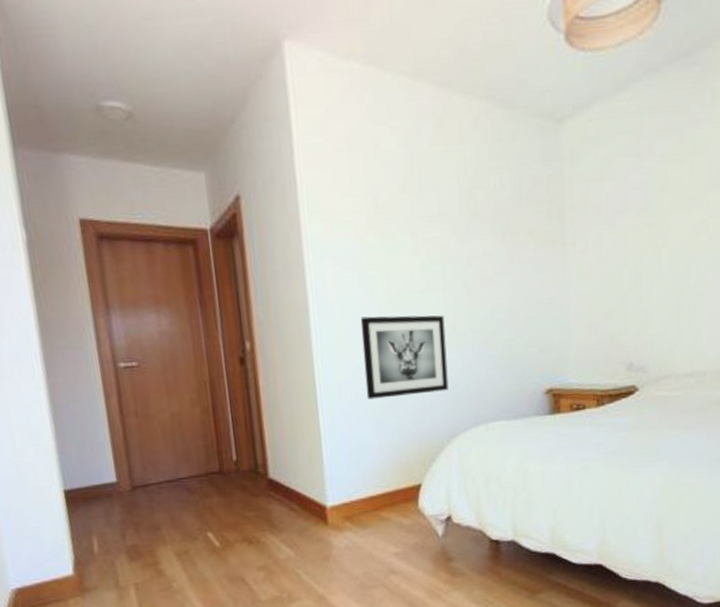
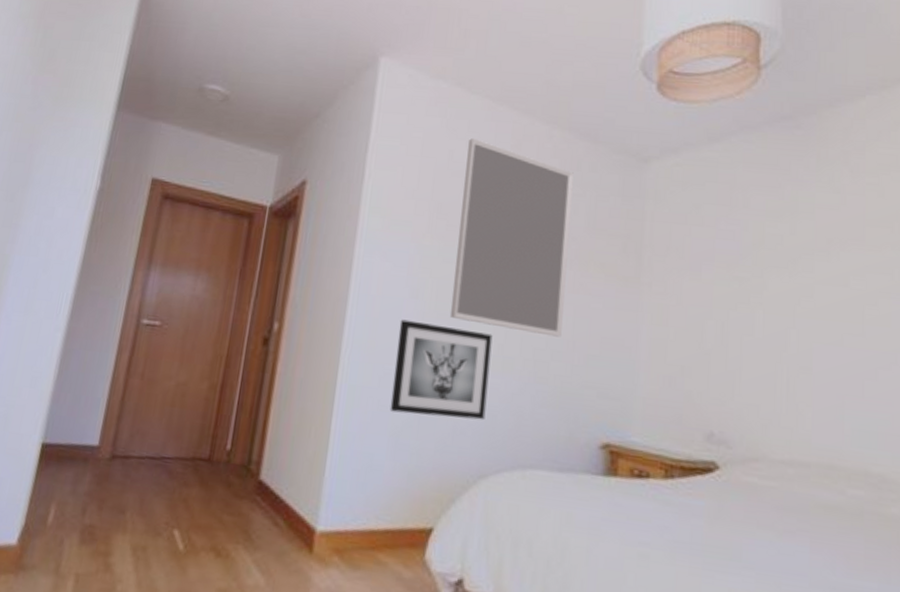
home mirror: none [392,122,503,308] -> present [449,138,574,337]

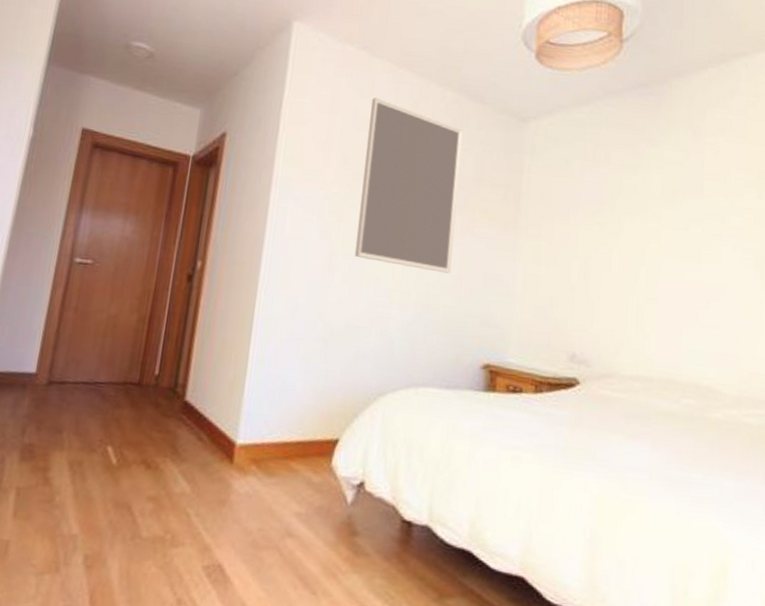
wall art: present [390,319,493,421] -> none [301,258,392,346]

